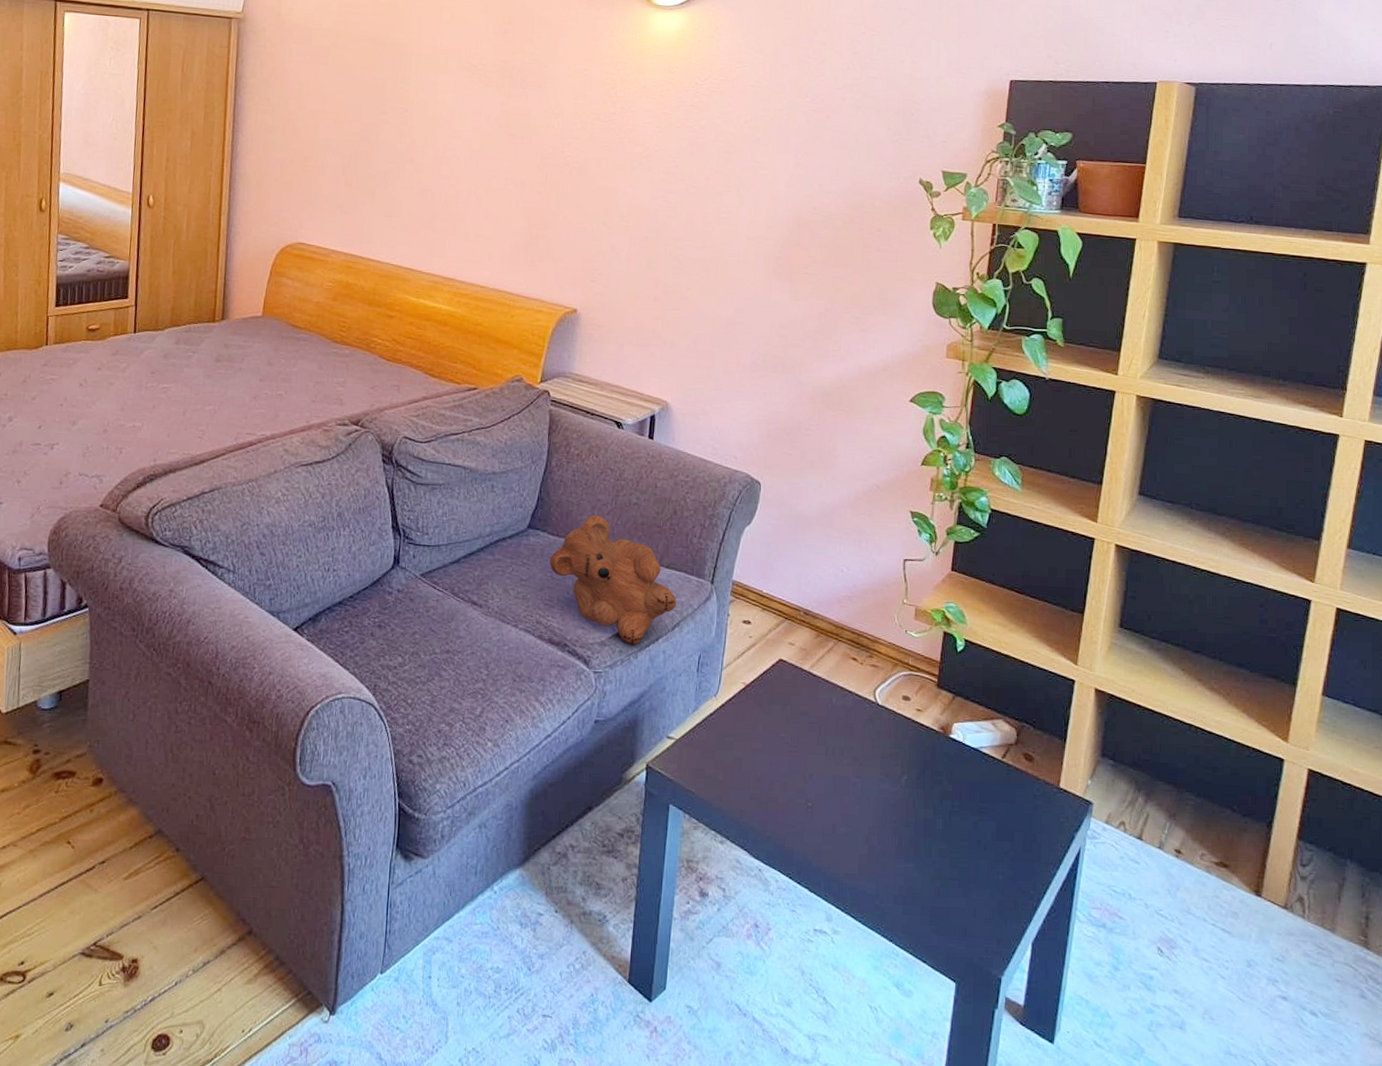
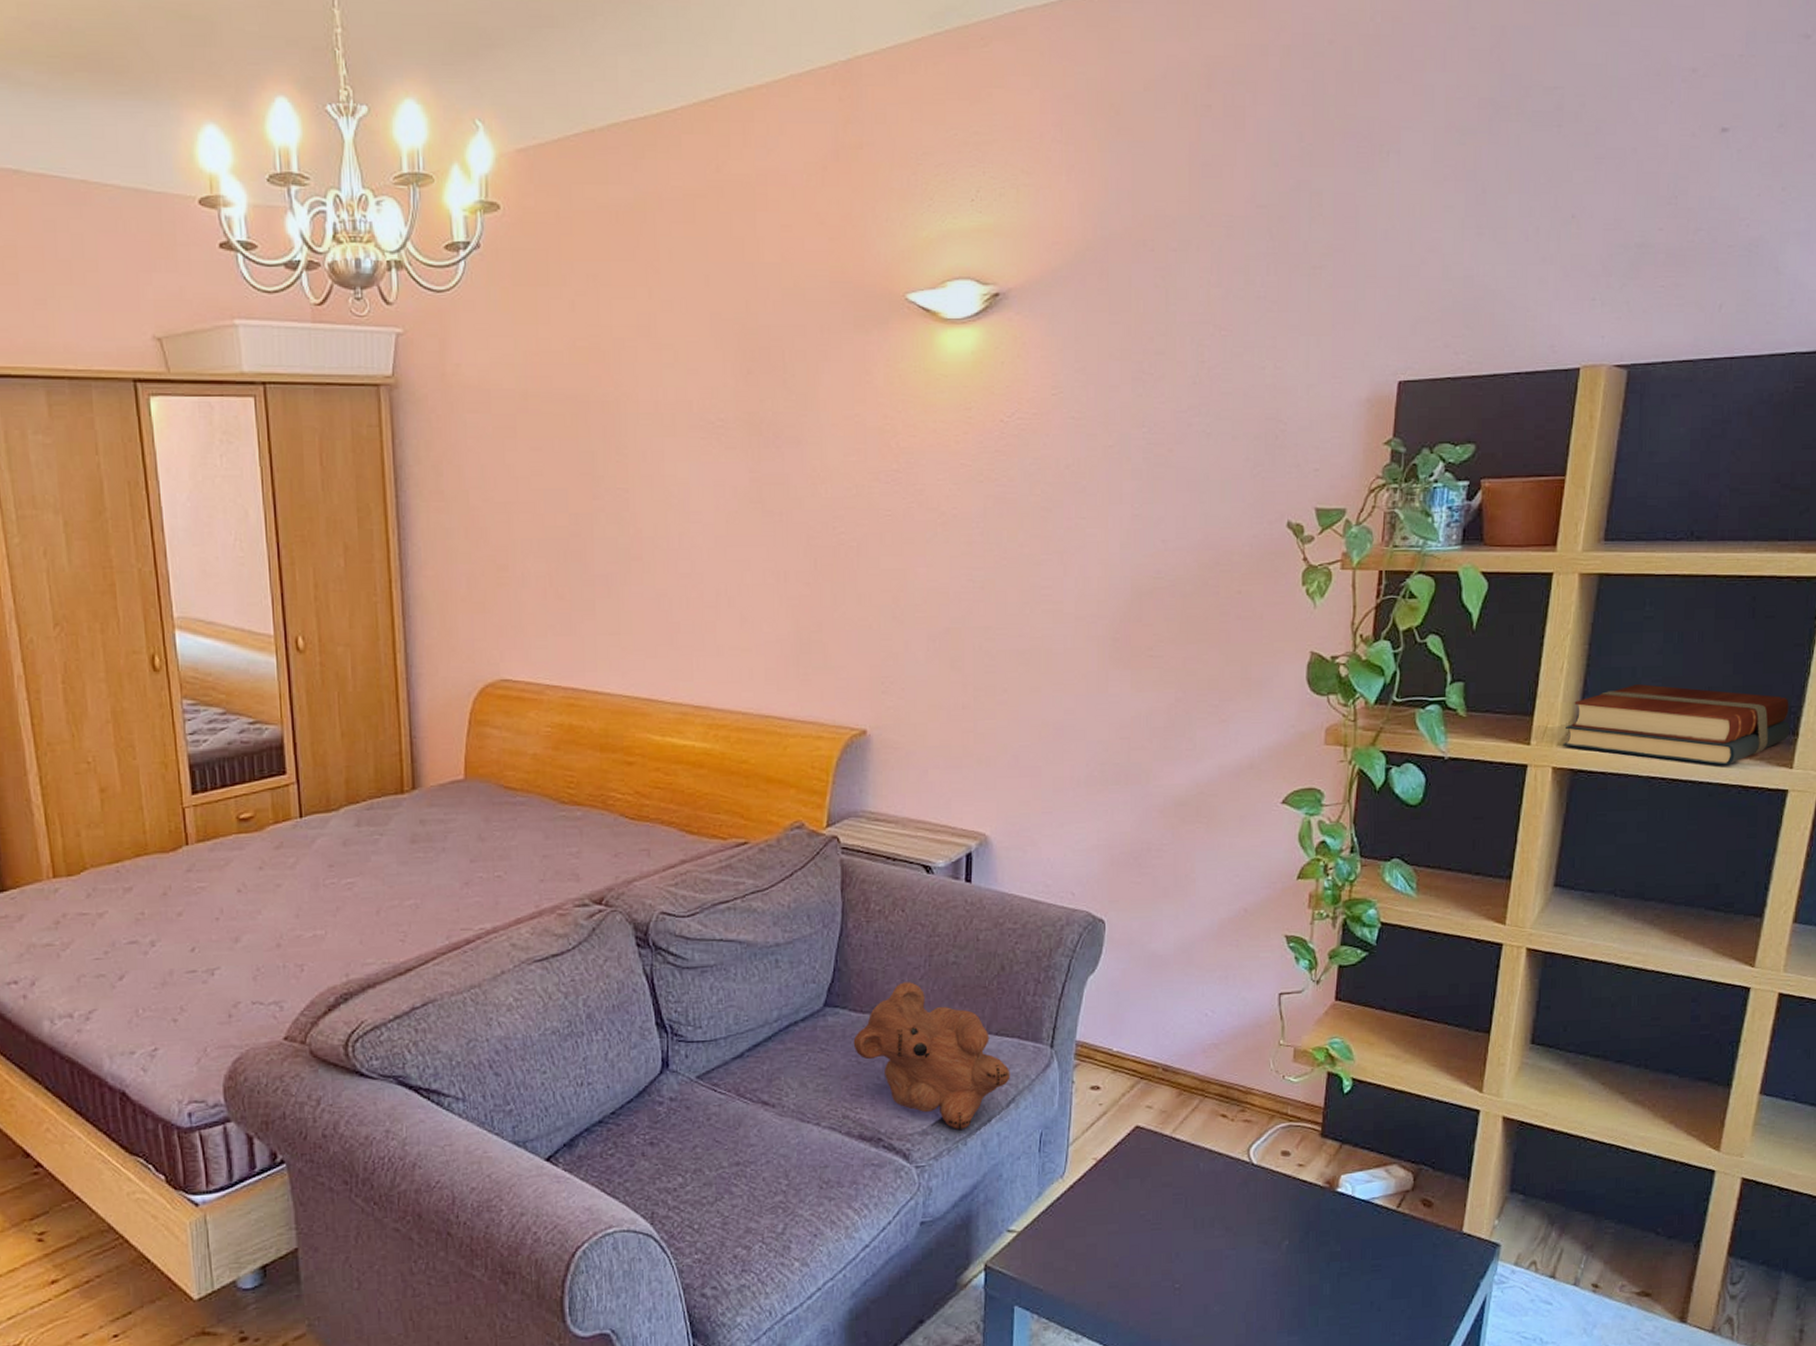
books: none [1145,334,1340,409] -> present [1563,684,1791,766]

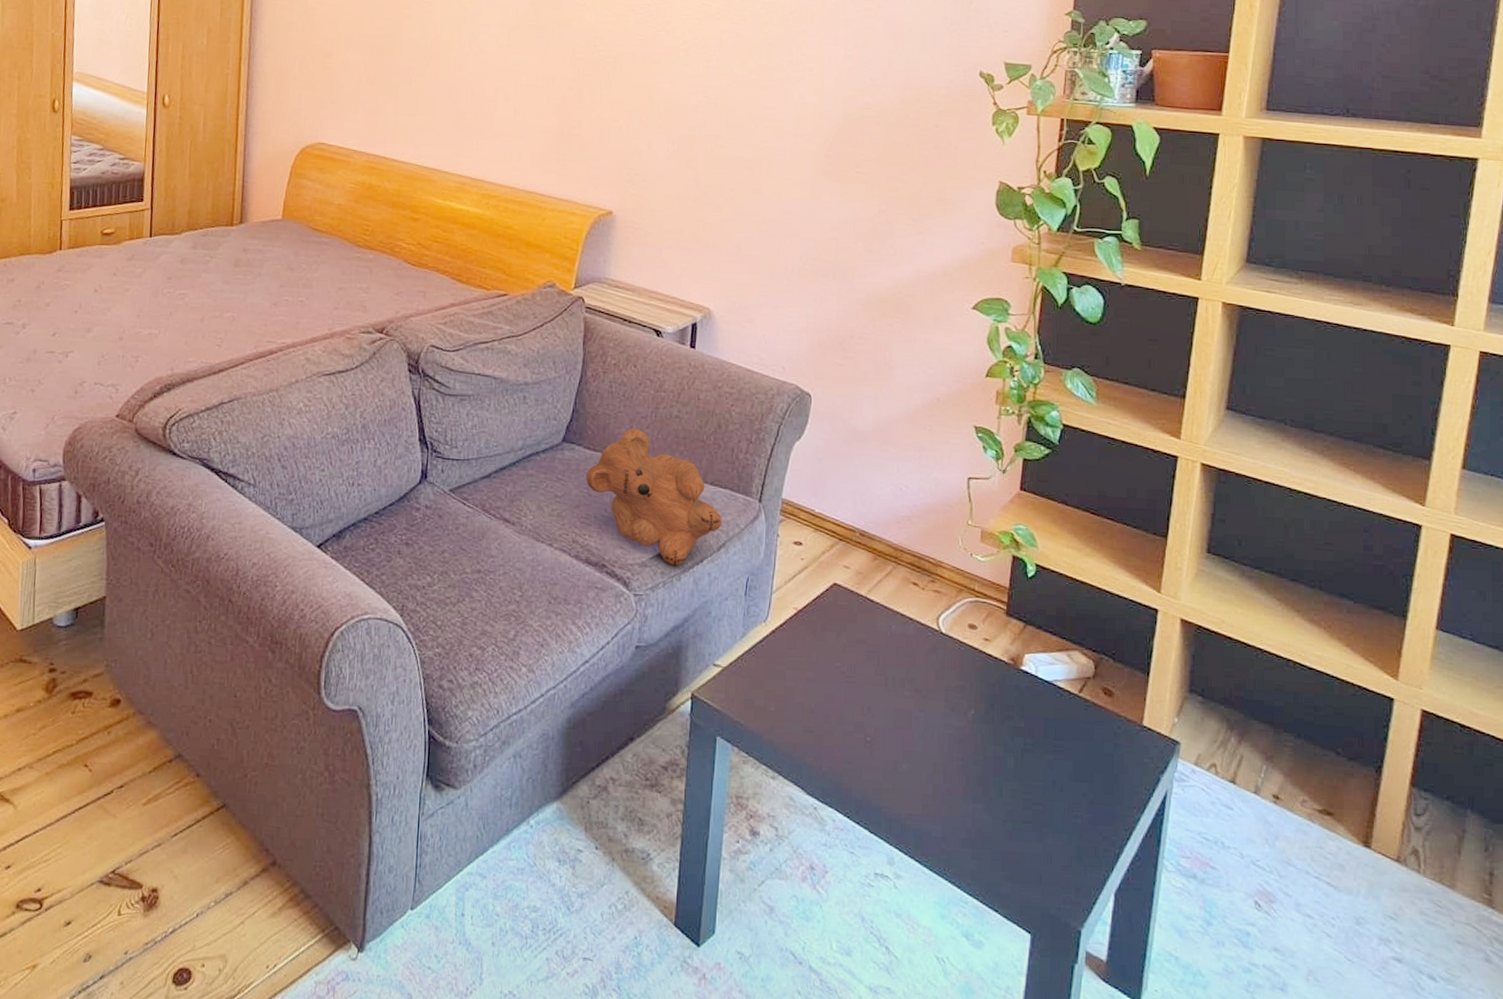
books: present [1563,684,1791,766] -> none [1232,236,1450,317]

